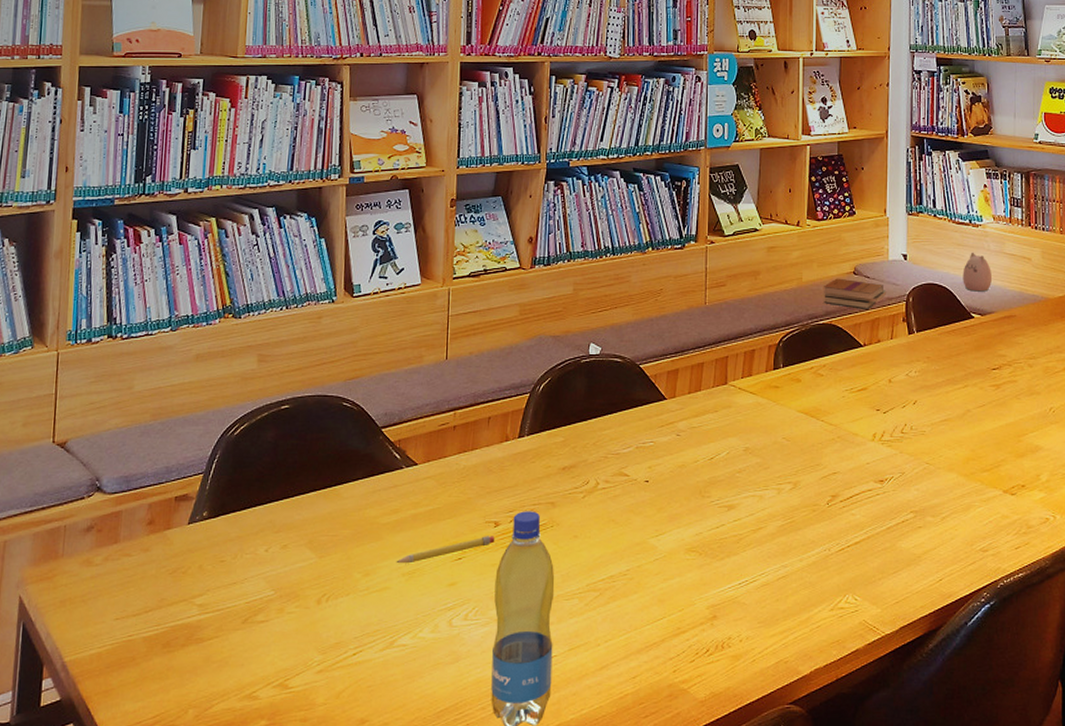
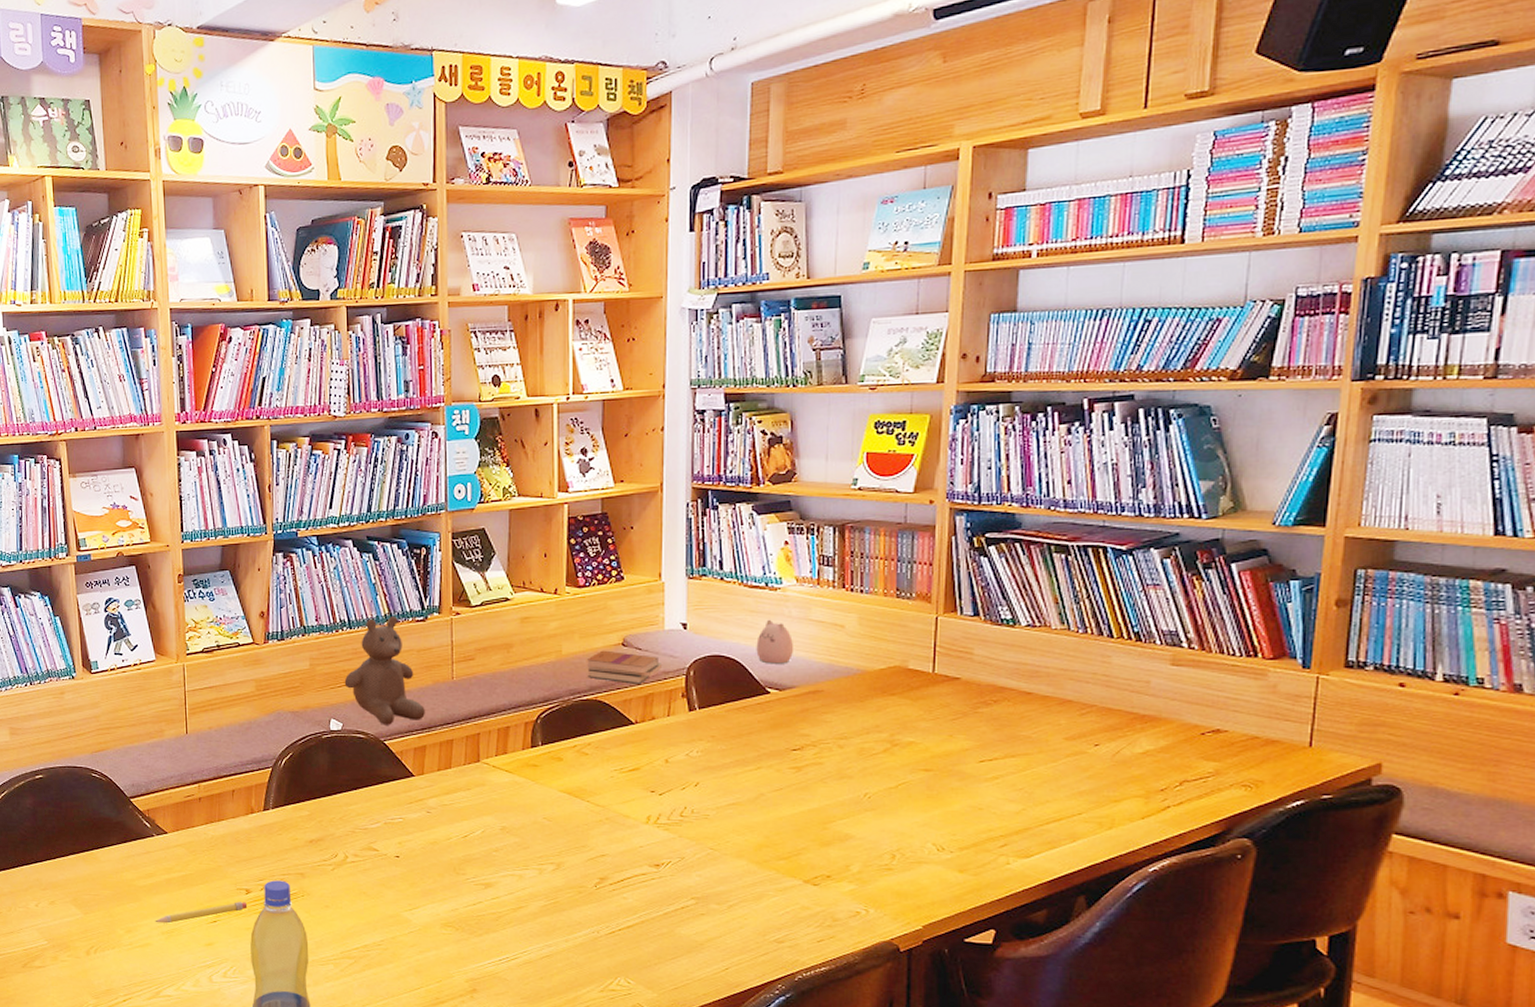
teddy bear: none [605,243,679,349] -> present [344,615,425,725]

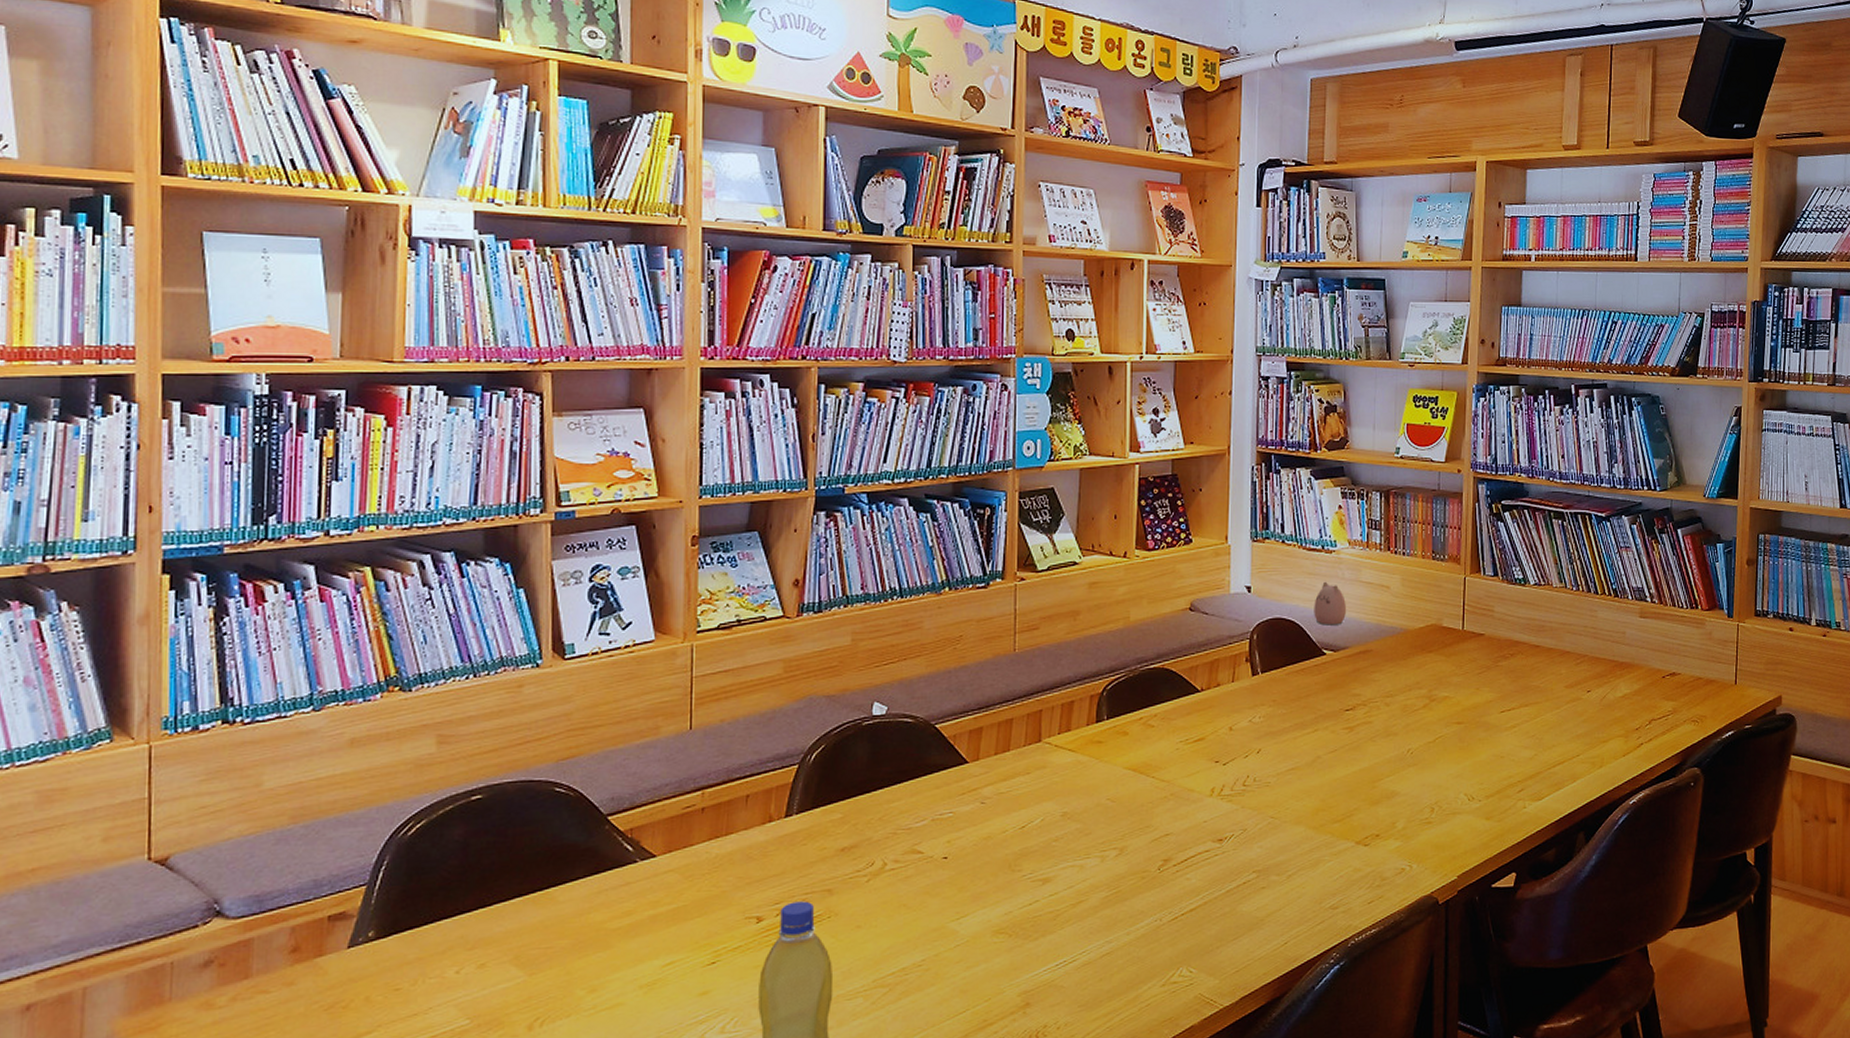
pencil: present [155,902,248,924] -> none [630,933,758,975]
teddy bear: present [344,615,425,725] -> none [891,582,983,706]
books: present [587,650,663,684] -> none [1155,615,1228,650]

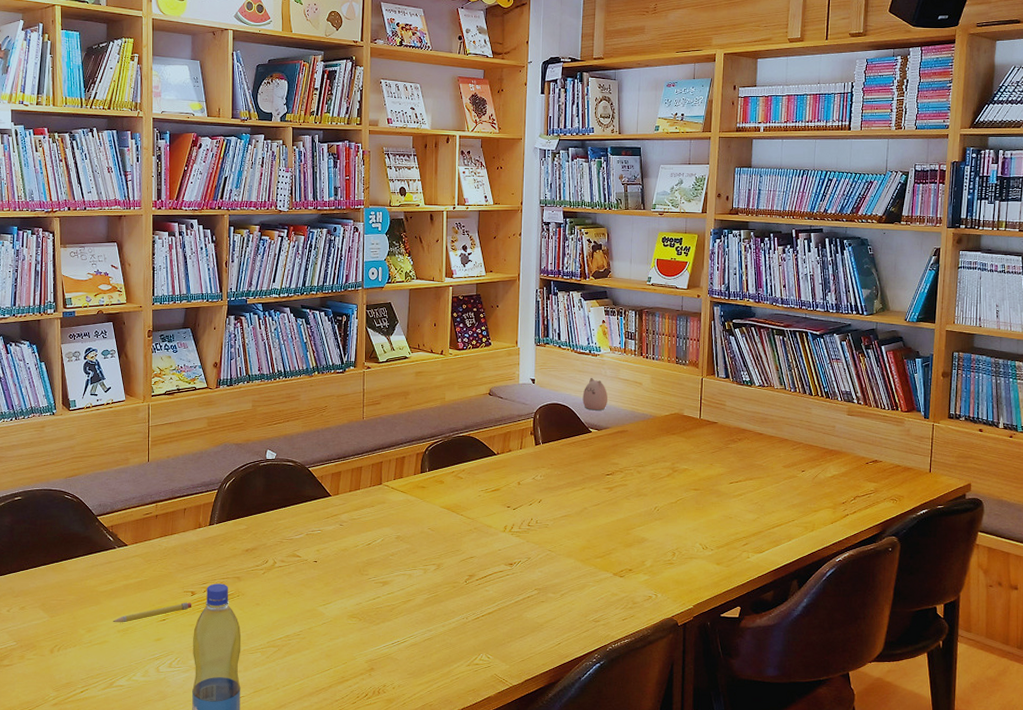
pencil: none [630,933,758,975] -> present [112,602,192,623]

